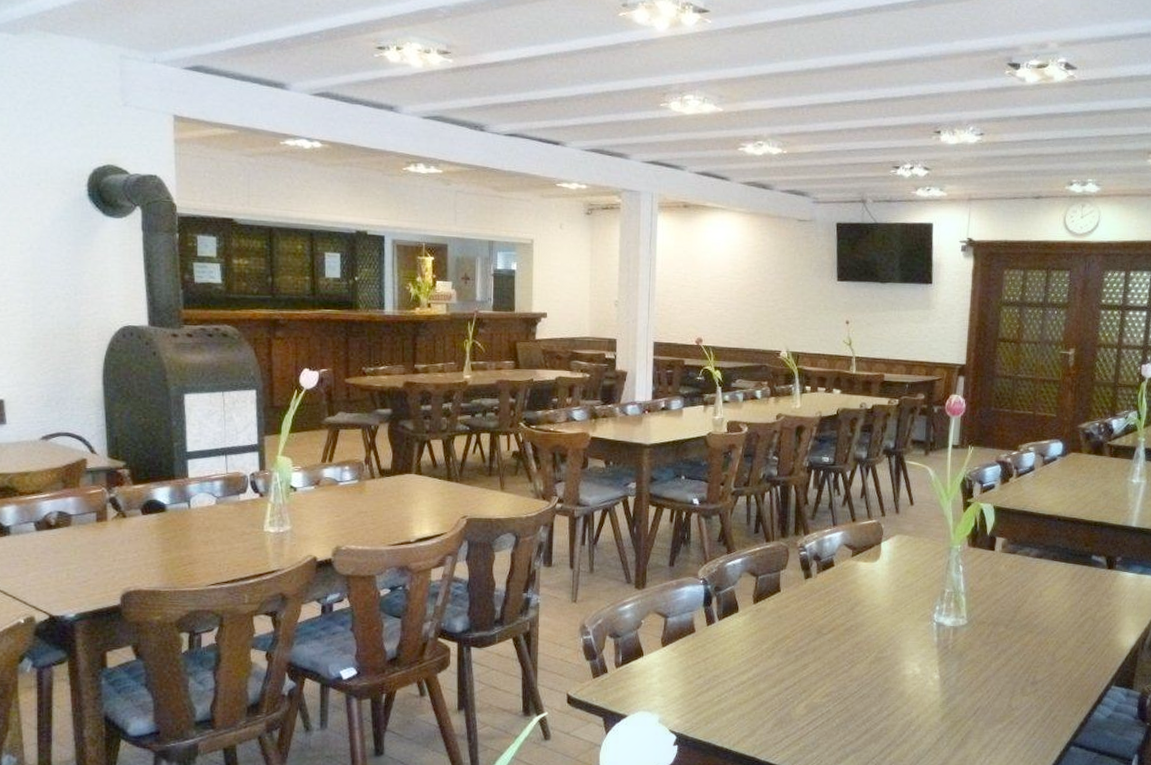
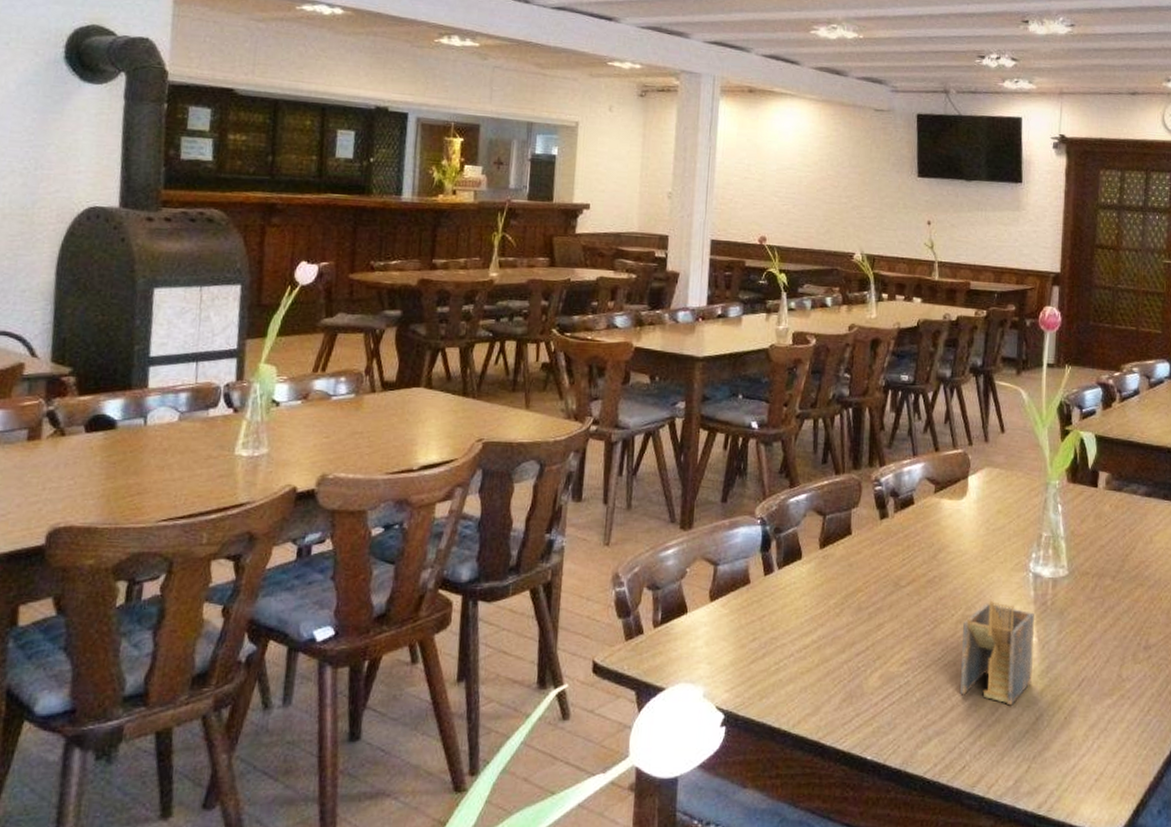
napkin holder: none [873,645,937,730] -> present [960,600,1034,706]

